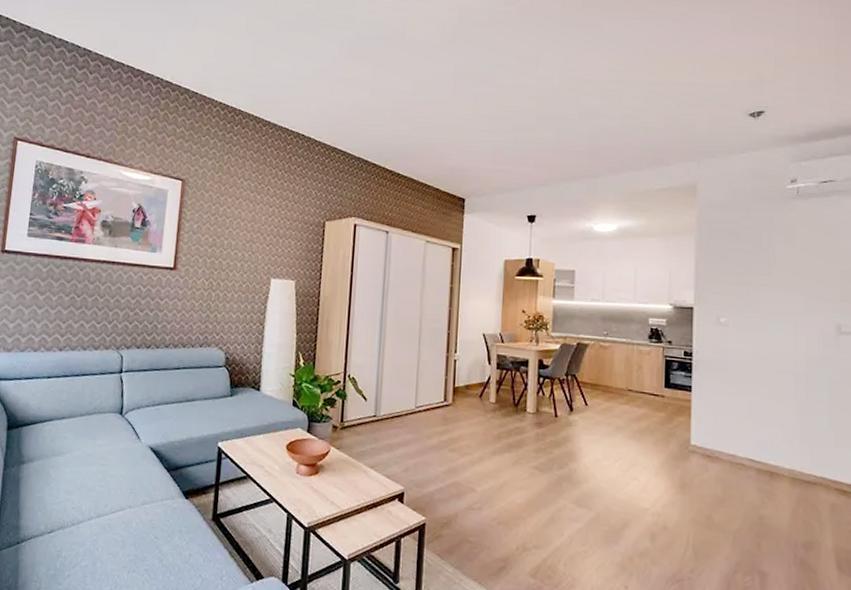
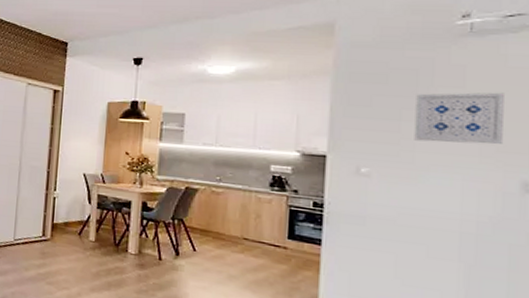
wall art: none [759,248,823,294] -> present [414,92,504,145]

